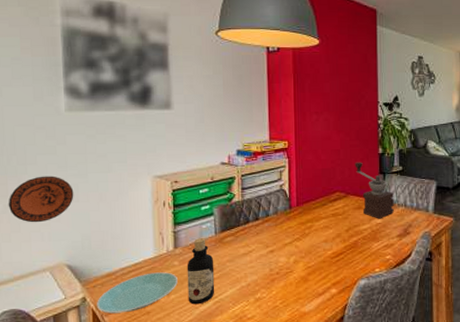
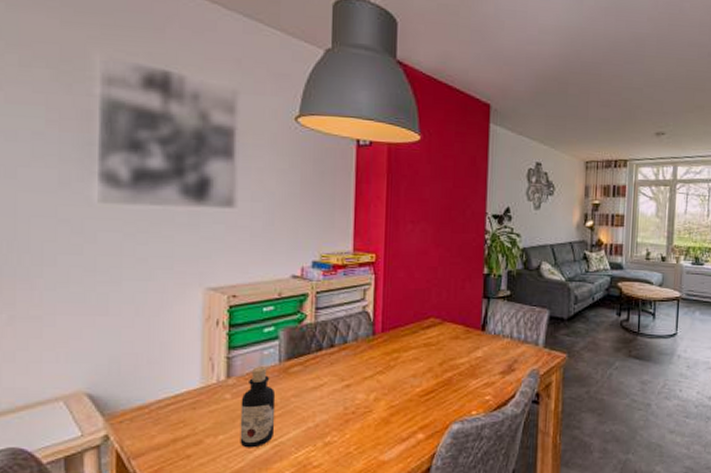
decorative plate: present [8,176,74,223] -> none [14,281,102,340]
plate: present [97,272,178,314] -> none [123,407,228,456]
coffee grinder: present [355,162,395,219] -> none [454,283,500,352]

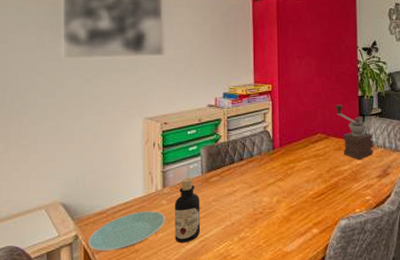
plate: none [123,407,228,456] -> present [88,211,165,251]
coffee grinder: none [454,283,500,352] -> present [335,104,374,160]

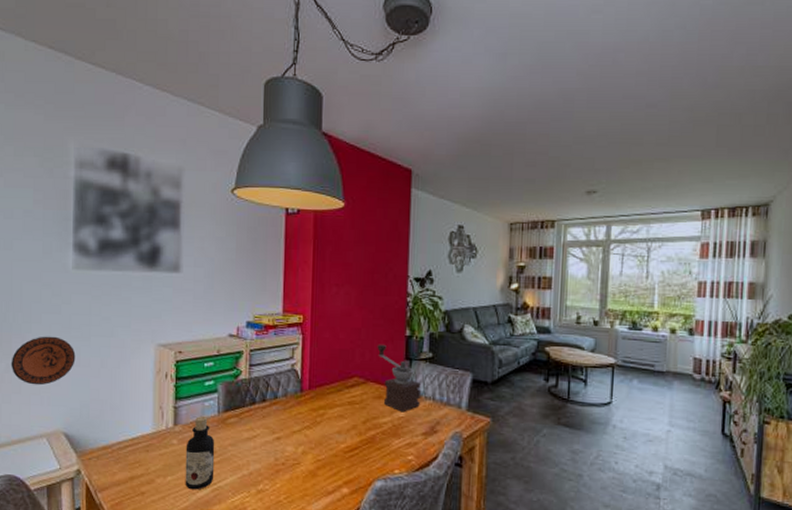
decorative plate: none [9,117,70,163] -> present [11,336,76,386]
plate: present [88,211,165,251] -> none [91,449,175,491]

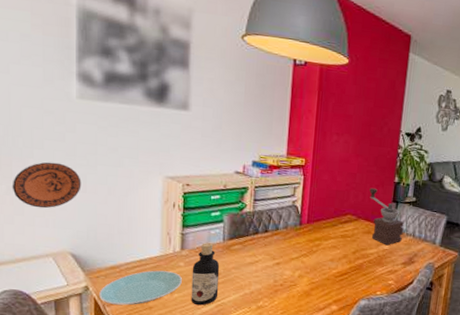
plate: none [91,449,175,491] -> present [99,270,182,305]

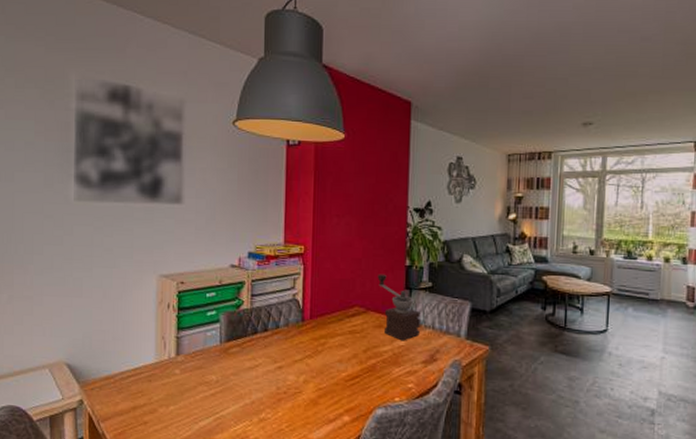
decorative plate: present [12,162,81,209] -> none [12,267,78,317]
plate: present [99,270,182,305] -> none [94,379,178,421]
bottle: present [191,242,220,306] -> none [187,345,217,419]

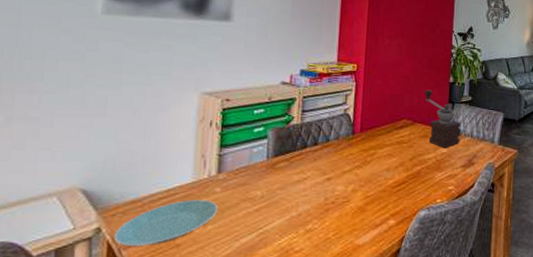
plate: none [94,379,178,421] -> present [114,199,218,247]

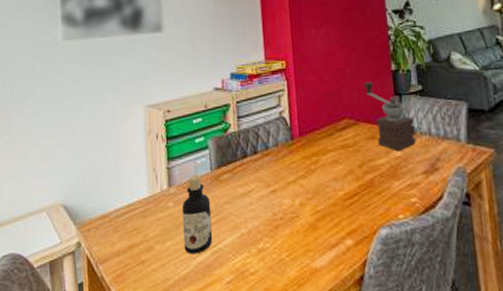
plate: present [114,199,218,247] -> none [91,215,173,262]
bottle: none [227,162,263,237] -> present [182,174,213,254]

